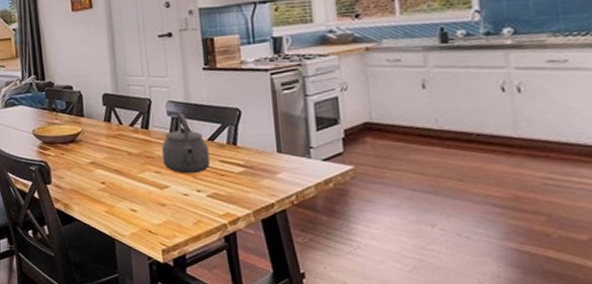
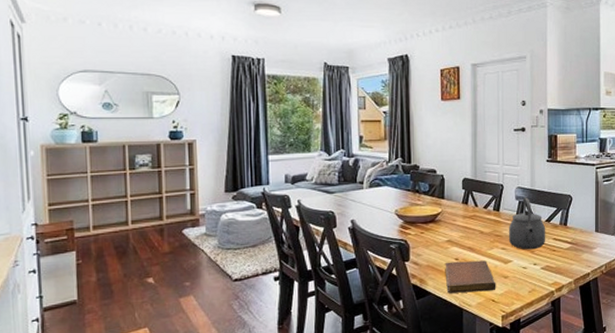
notebook: none [90,185,153,221] -> present [445,260,496,293]

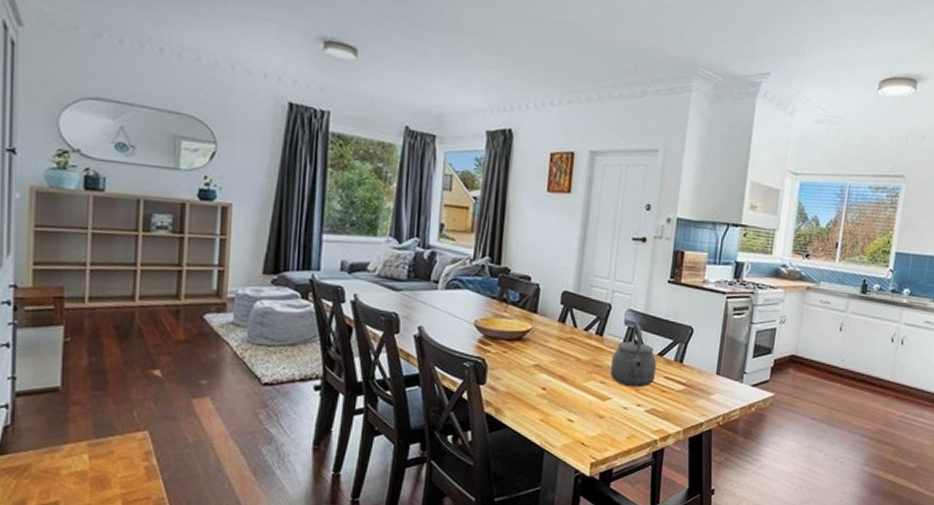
notebook: present [445,260,496,293] -> none [527,391,589,432]

